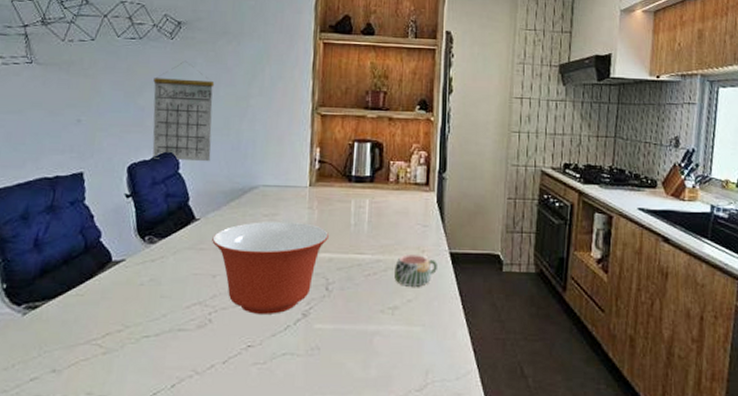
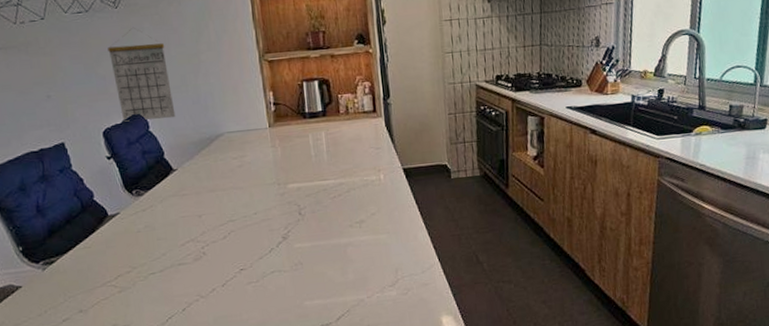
mixing bowl: present [212,221,329,314] -> none [191,160,294,243]
mug: present [394,254,437,287] -> none [356,174,394,203]

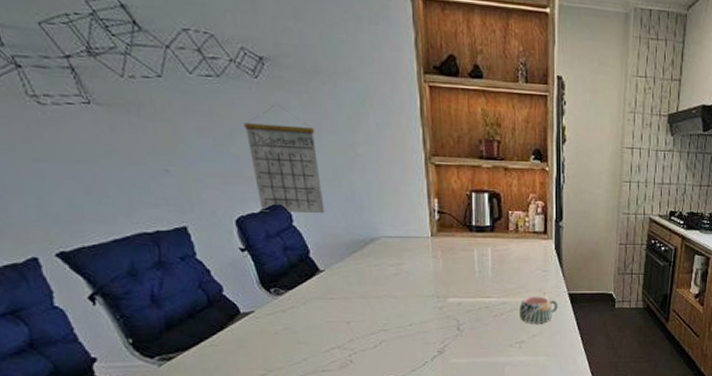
mug: none [356,174,394,203] -> present [519,296,558,324]

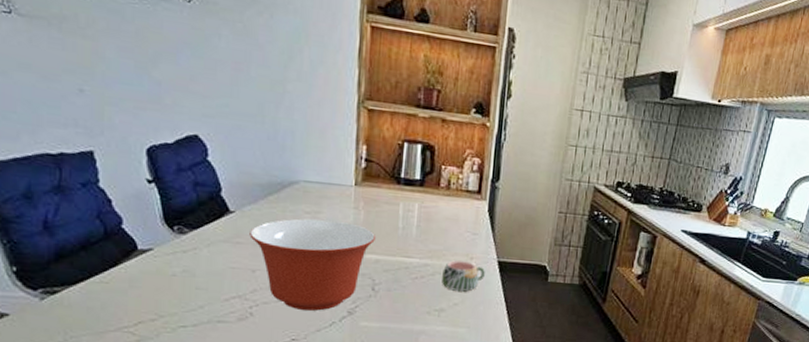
calendar: present [244,103,325,214] -> none [170,30,244,151]
mixing bowl: none [340,270,455,354] -> present [249,218,375,311]

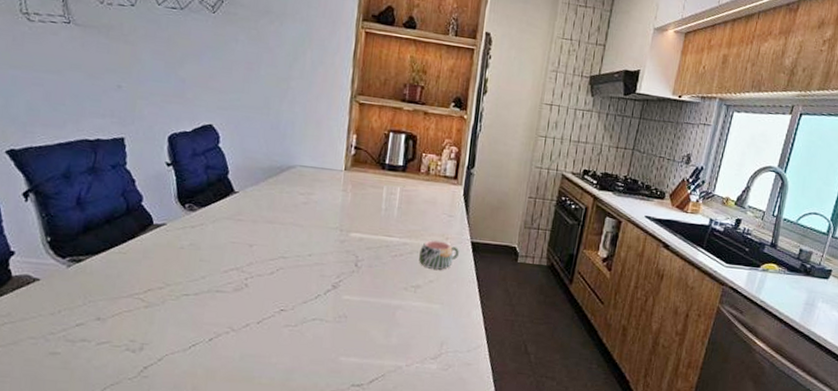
mixing bowl: present [249,218,375,311] -> none [249,199,361,284]

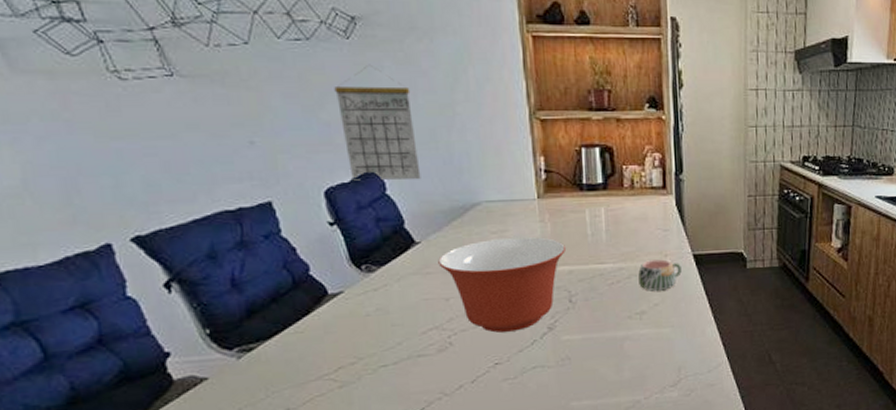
calendar: none [193,36,256,139] -> present [334,64,421,181]
mixing bowl: none [249,199,361,284] -> present [438,236,565,333]

